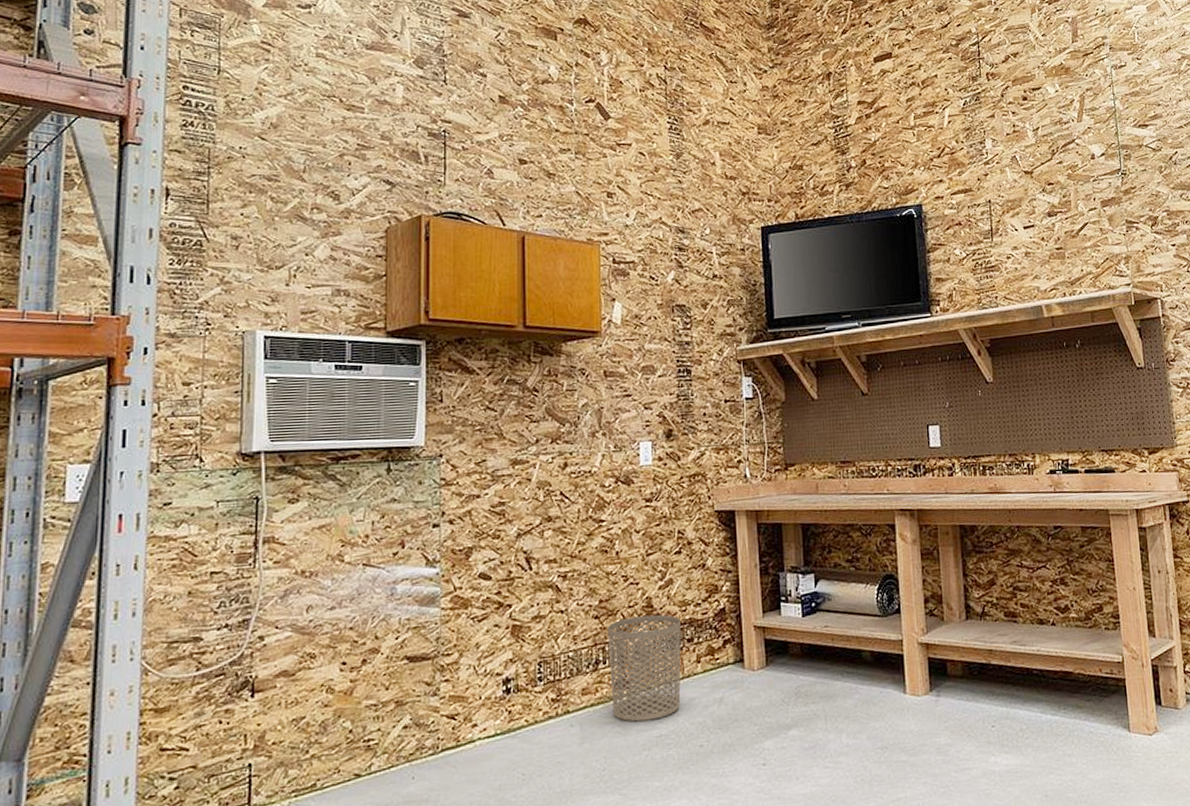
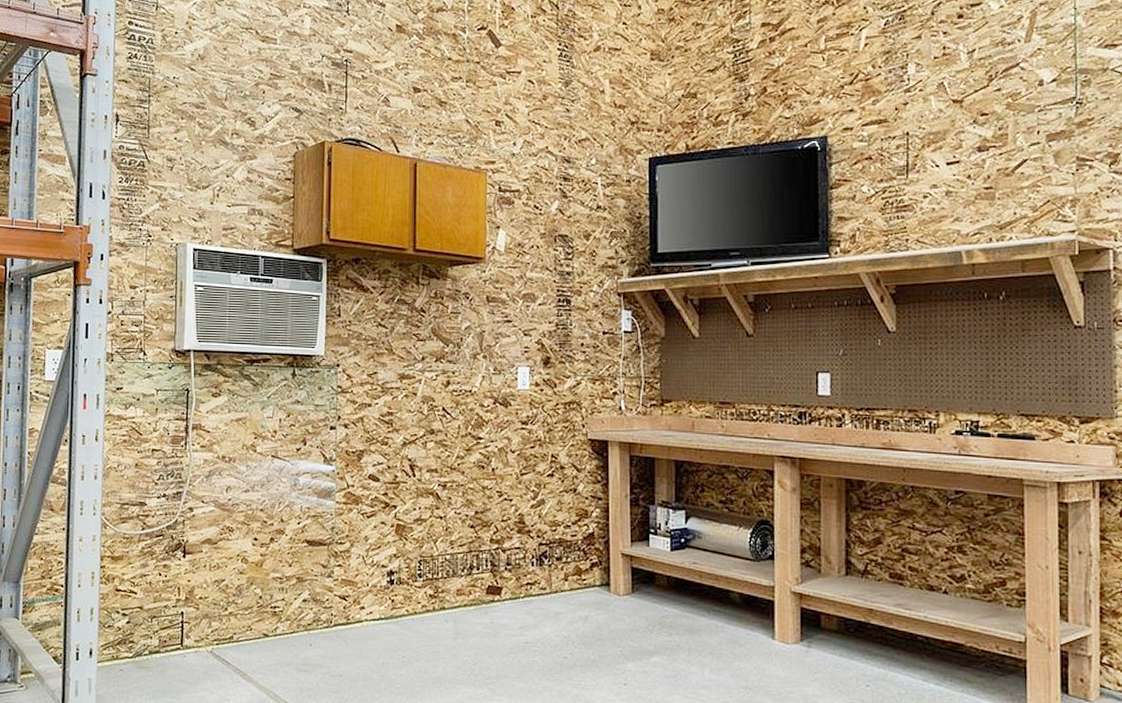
waste bin: present [607,614,681,722] -> none [482,530,550,627]

